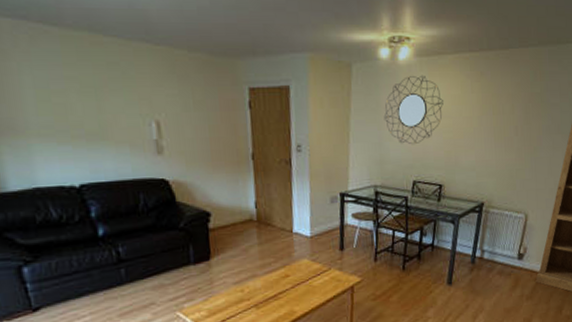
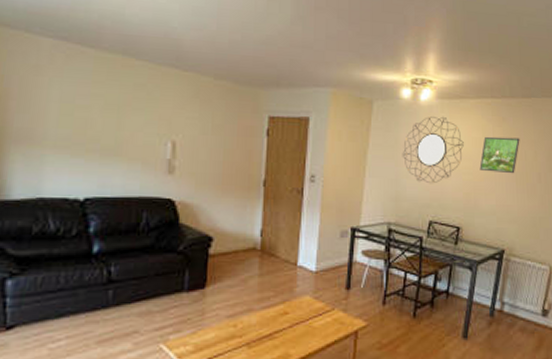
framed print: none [459,92,498,129] -> present [479,136,520,174]

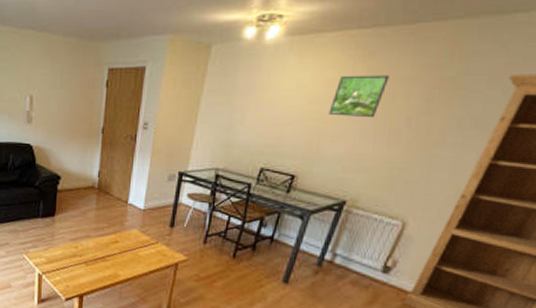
home mirror: present [402,116,464,184] -> none [237,55,313,130]

